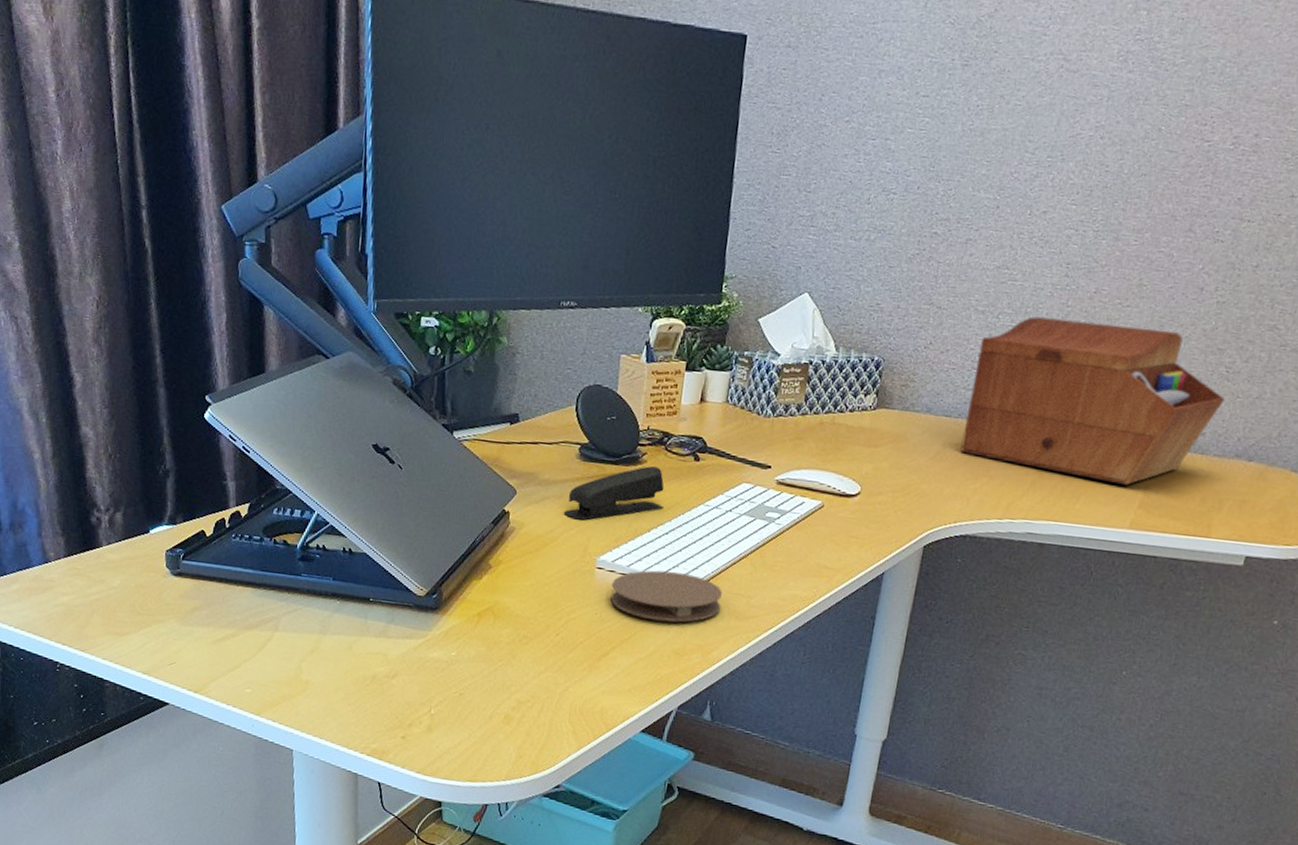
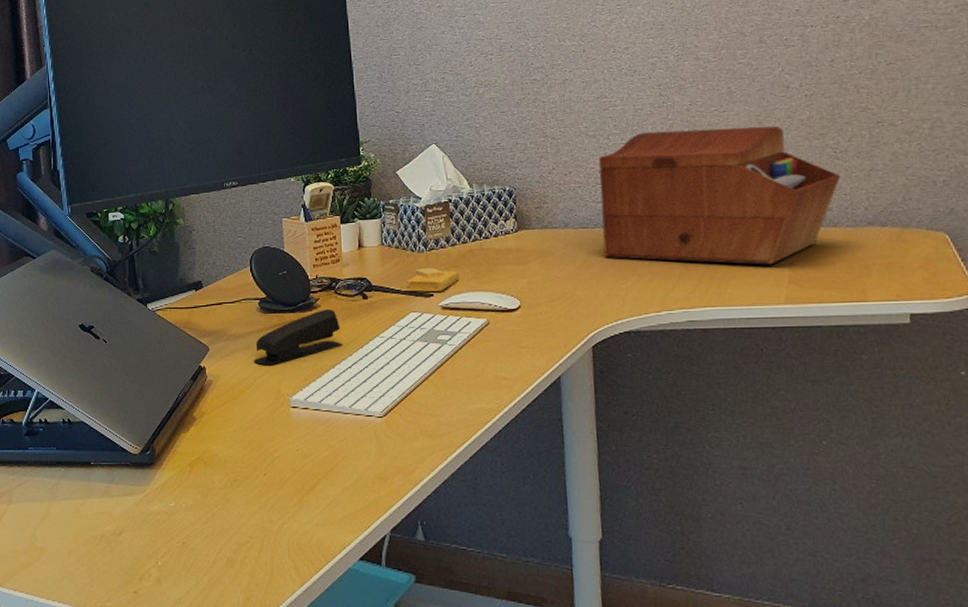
coaster: present [610,570,723,623] -> none [307,402,413,450]
sticky notes: none [743,435,804,464] -> present [406,267,460,292]

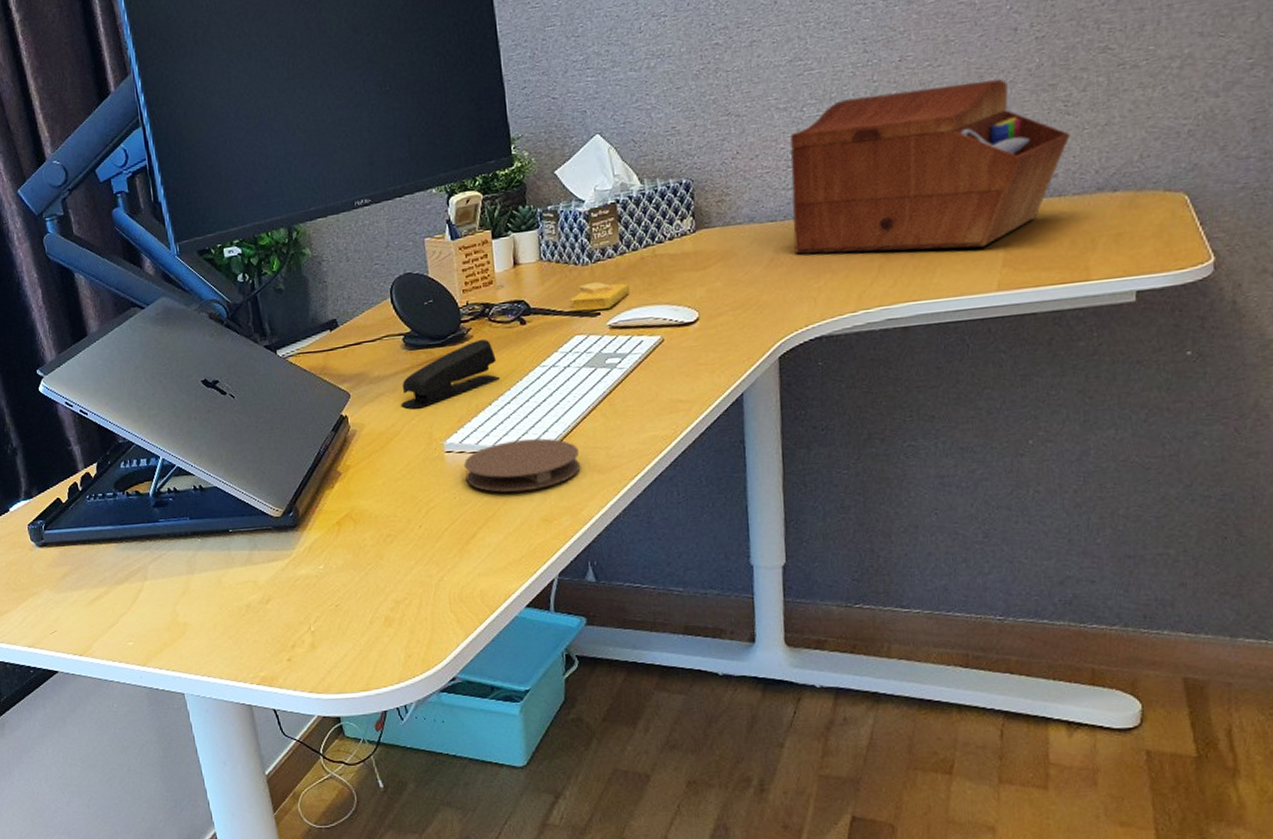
coaster: none [307,402,413,450] -> present [463,438,581,492]

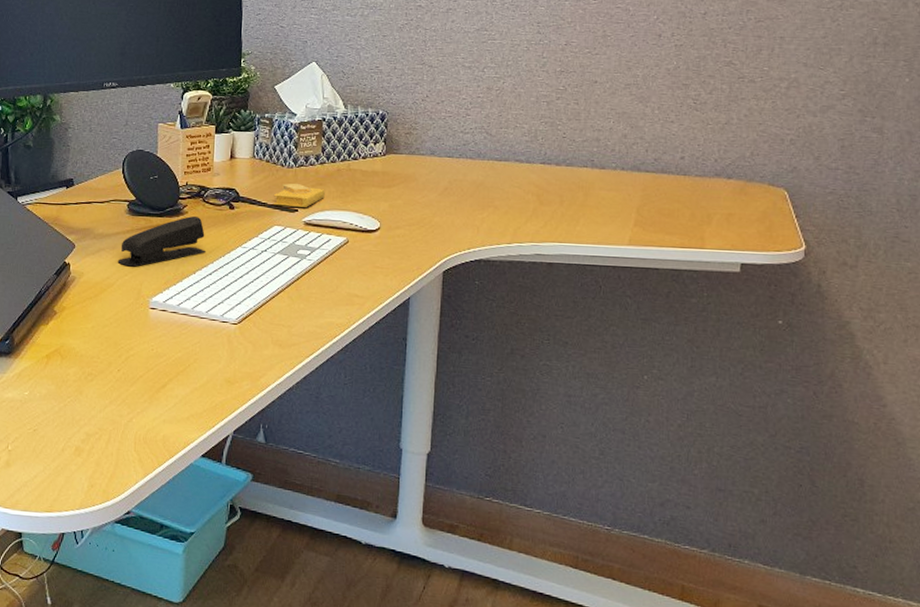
coaster: present [463,438,581,492] -> none [164,307,266,353]
sewing box: present [790,78,1070,255] -> none [465,68,697,207]

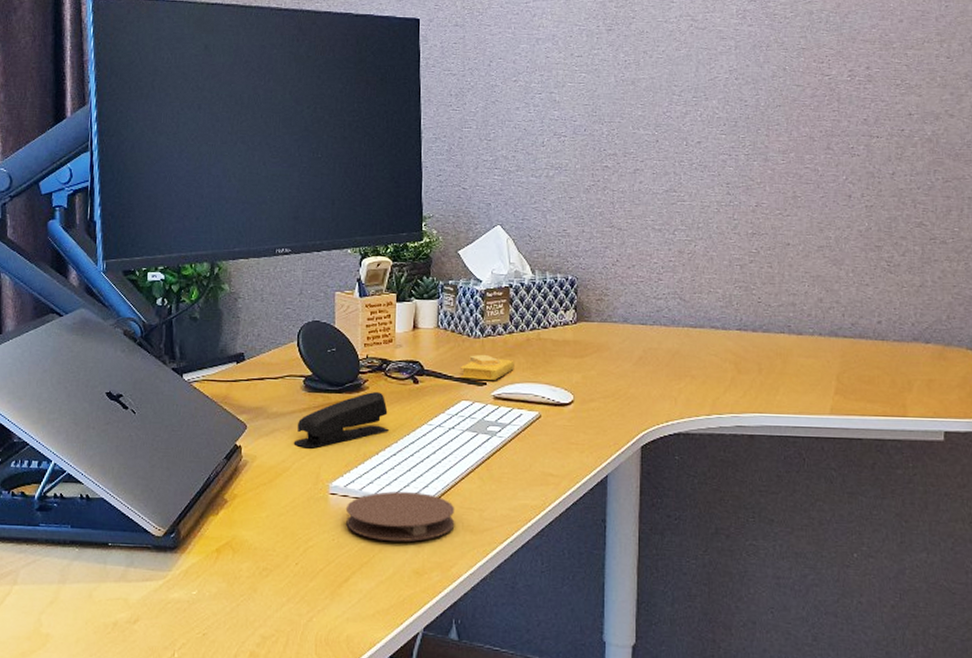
coaster: none [164,307,266,353] -> present [345,491,455,542]

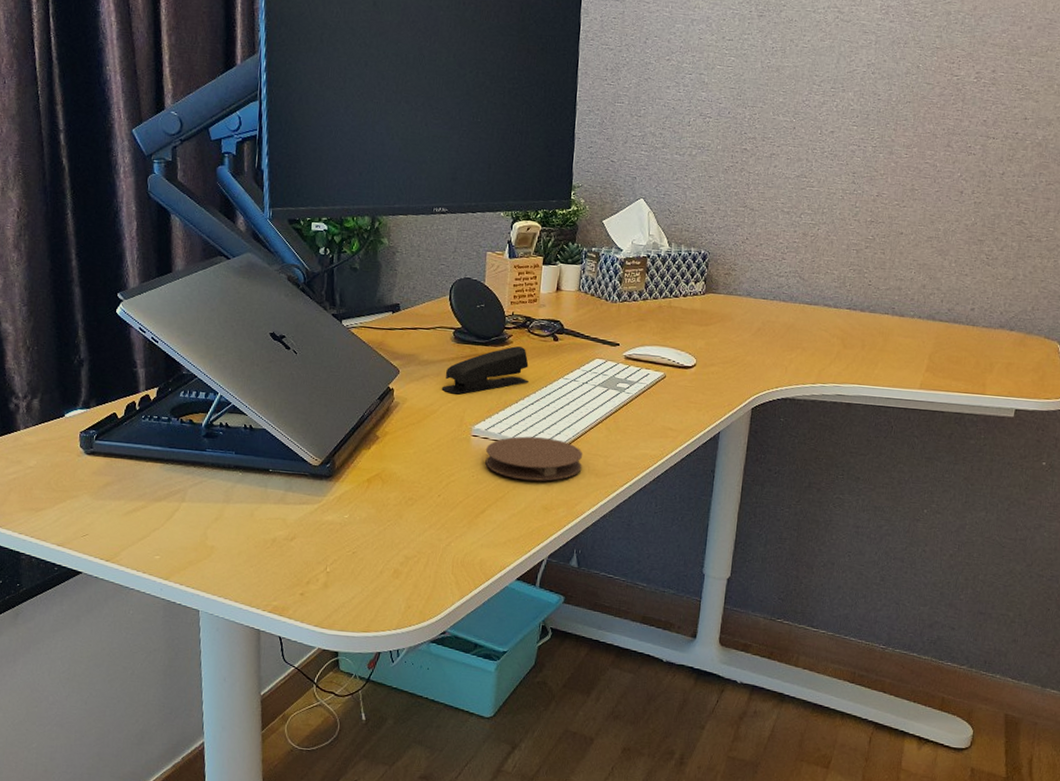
sticky notes: present [459,354,514,380] -> none [595,317,646,342]

